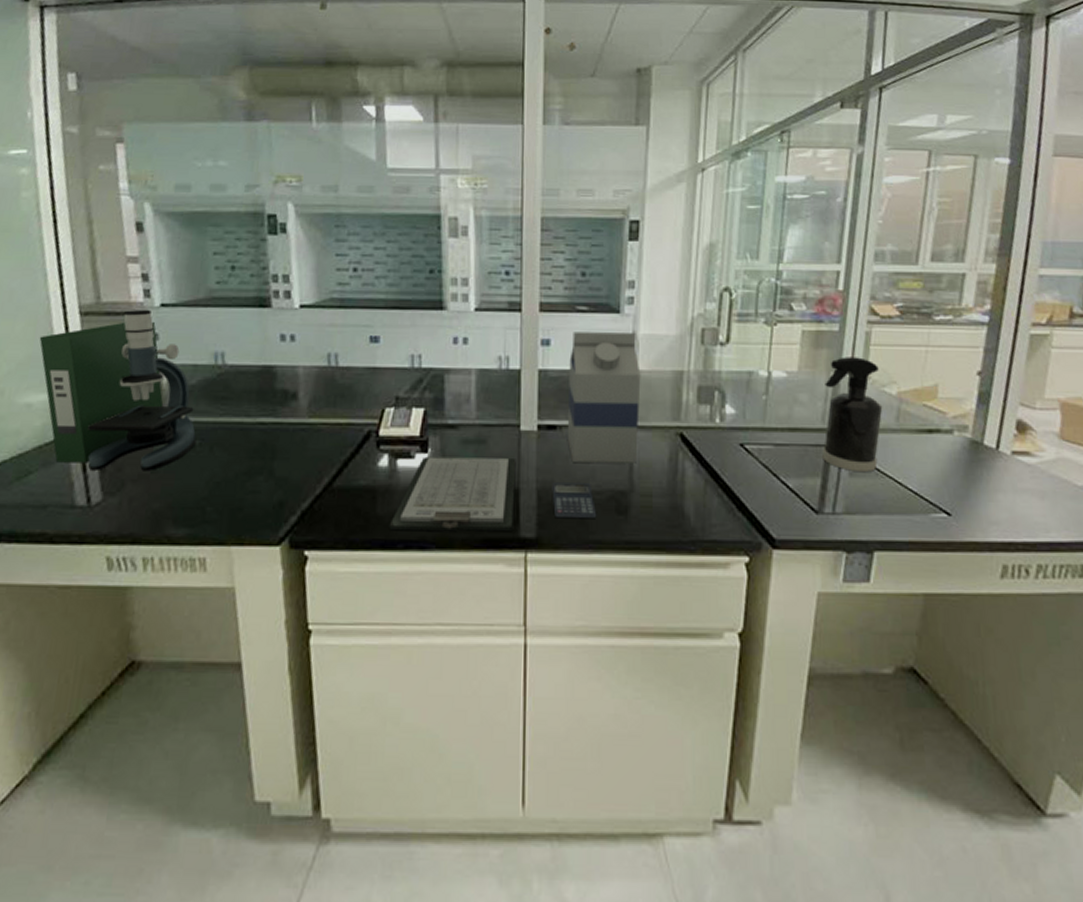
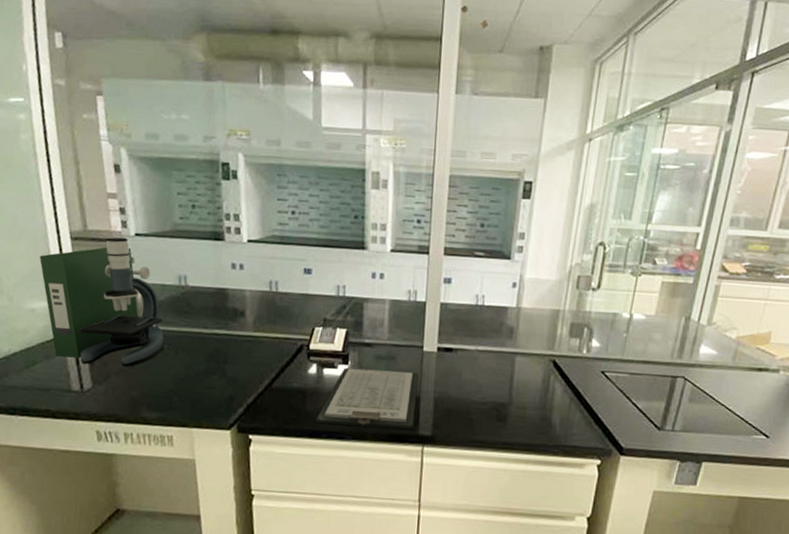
calculator: present [552,482,597,519] -> none [446,393,481,424]
carton: present [567,332,641,464] -> none [460,273,525,382]
spray bottle: present [822,357,883,473] -> none [668,305,723,400]

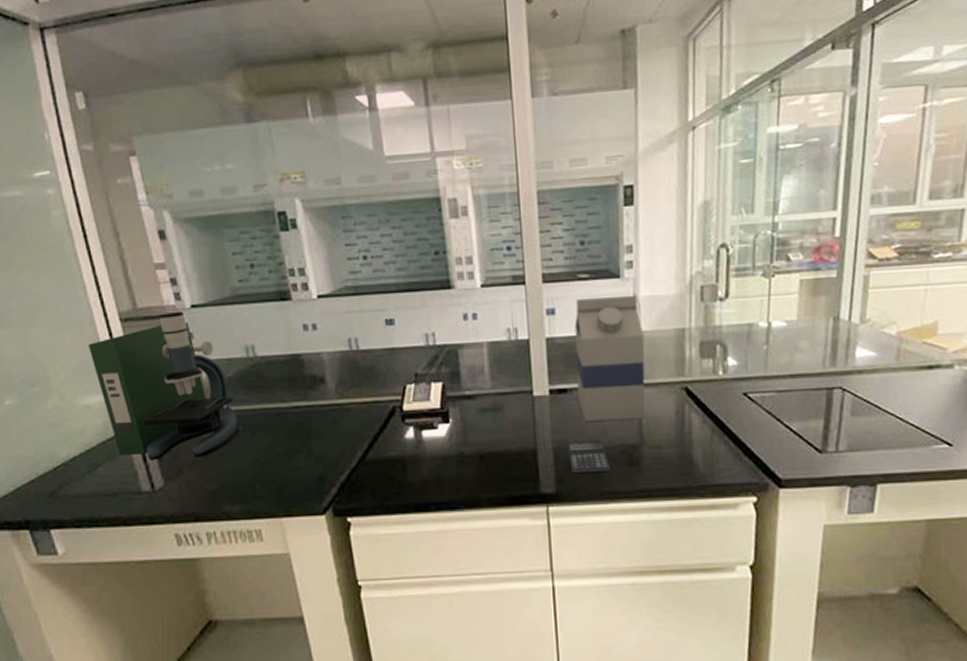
clipboard: present [315,367,419,430] -> none [420,422,534,495]
calculator: none [446,393,481,424] -> present [567,440,611,474]
carton: none [460,273,525,382] -> present [574,296,646,421]

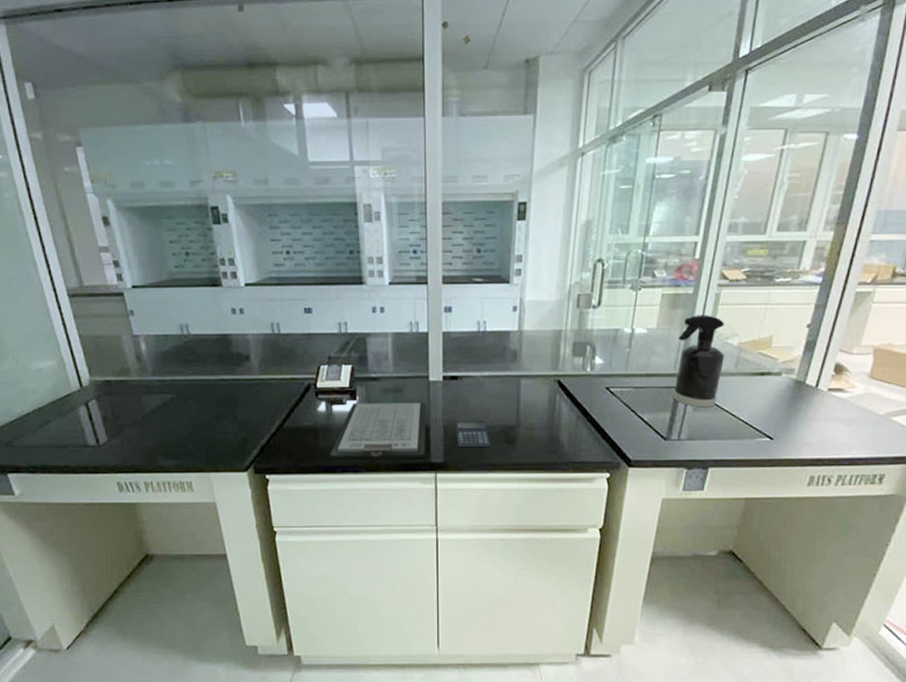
binder: present [88,323,206,455] -> none [39,301,145,414]
microscope: present [142,312,240,460] -> none [88,291,174,419]
clipboard: none [420,422,534,495] -> present [329,403,427,459]
carton: present [574,296,646,421] -> none [466,300,527,405]
spray bottle: none [824,301,883,412] -> present [673,315,725,408]

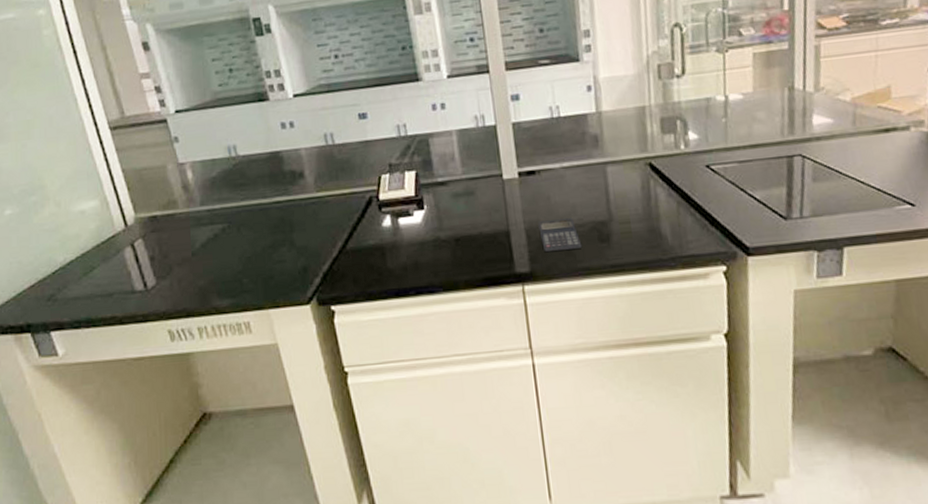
clipboard: present [329,403,427,459] -> none [400,205,509,281]
spray bottle: present [673,315,725,408] -> none [780,70,839,177]

